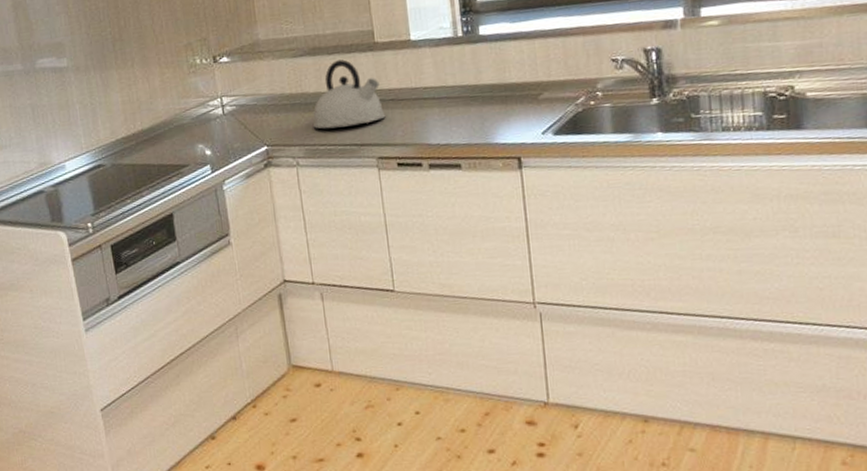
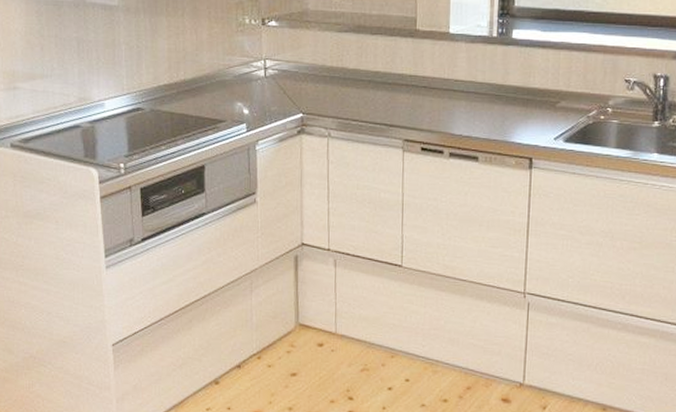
kettle: present [312,59,386,129] -> none [348,41,417,106]

